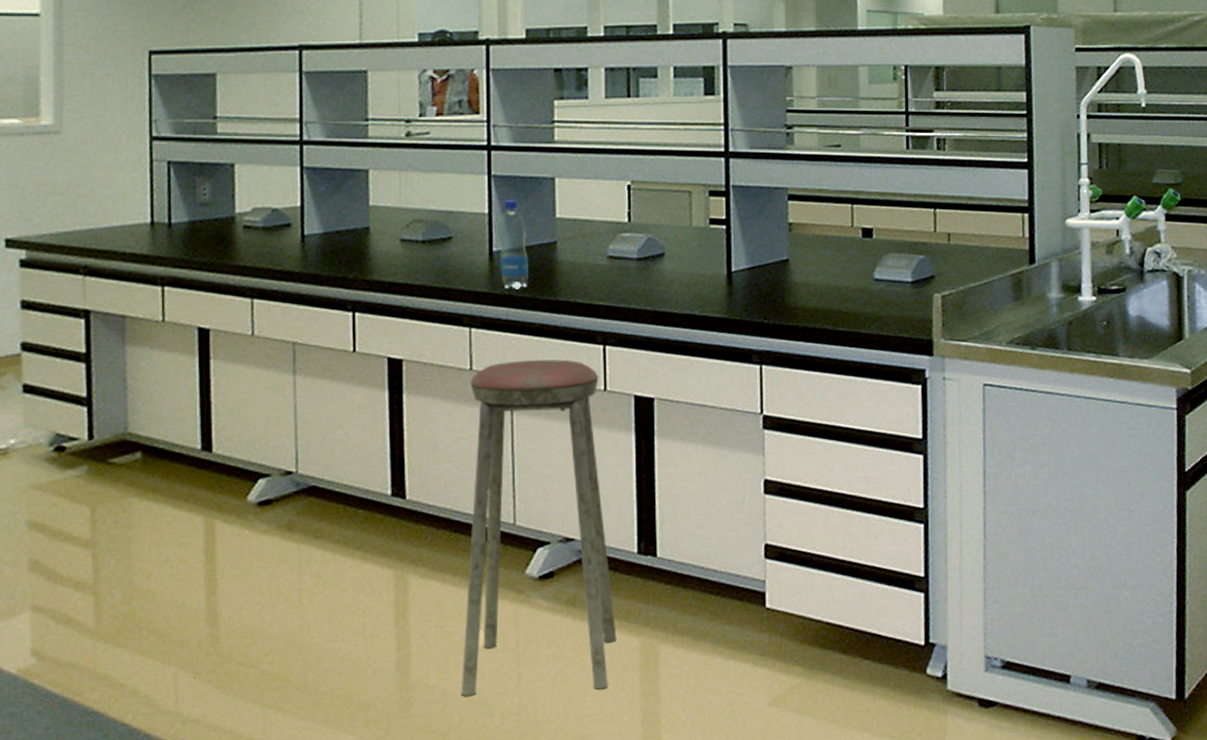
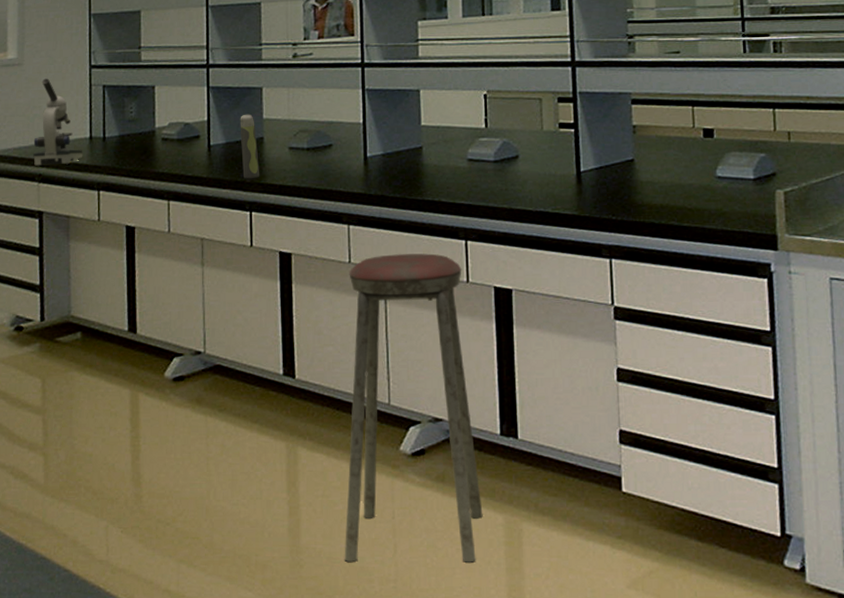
microscope: none [77,150,143,257] -> present [33,78,83,167]
spray bottle: none [341,199,365,275] -> present [240,114,260,179]
bottle: present [499,199,530,290] -> none [372,110,399,190]

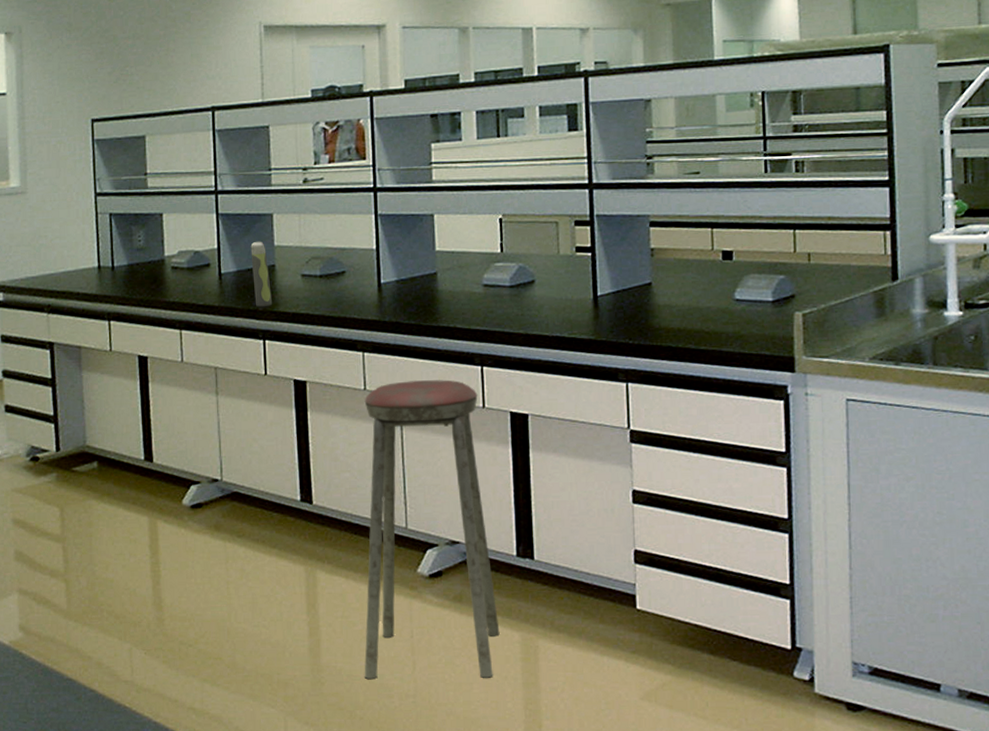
microscope: present [33,78,83,167] -> none [41,207,92,297]

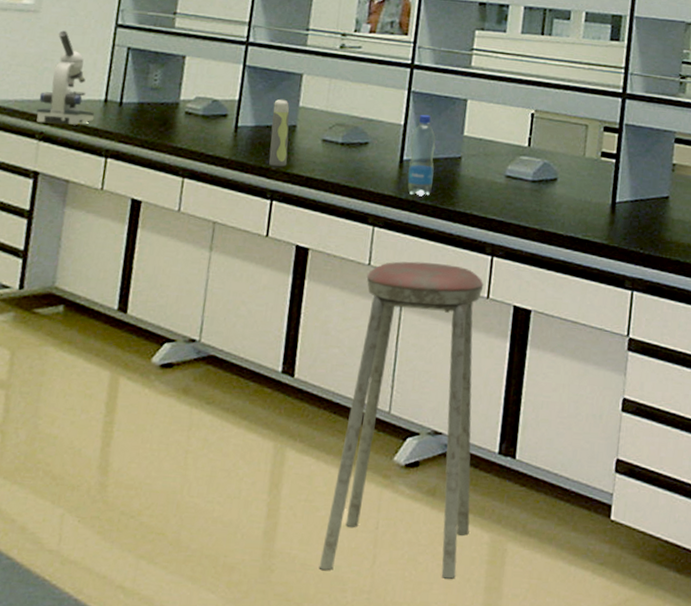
microscope: none [41,207,92,297] -> present [36,30,95,126]
bottle: none [385,235,414,317] -> present [407,114,436,197]

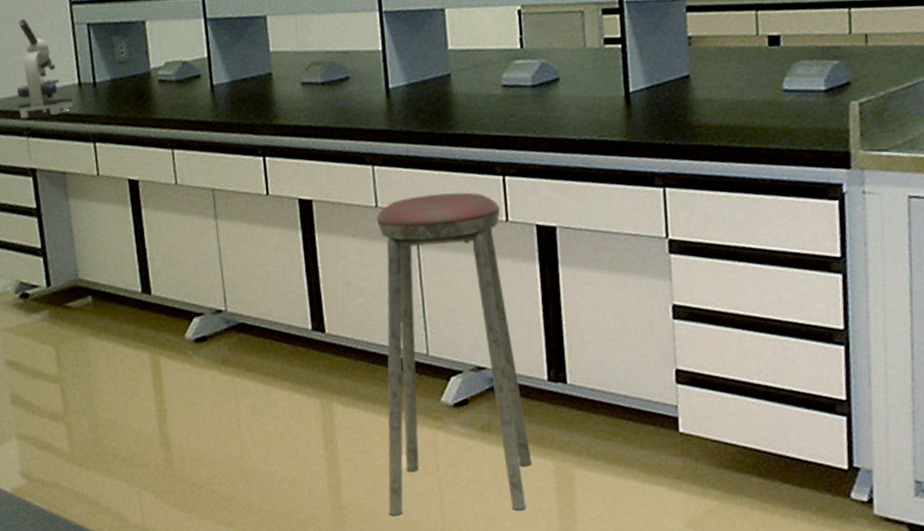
spray bottle: present [268,99,290,168] -> none [244,47,272,121]
bottle: present [407,114,436,197] -> none [393,34,426,126]

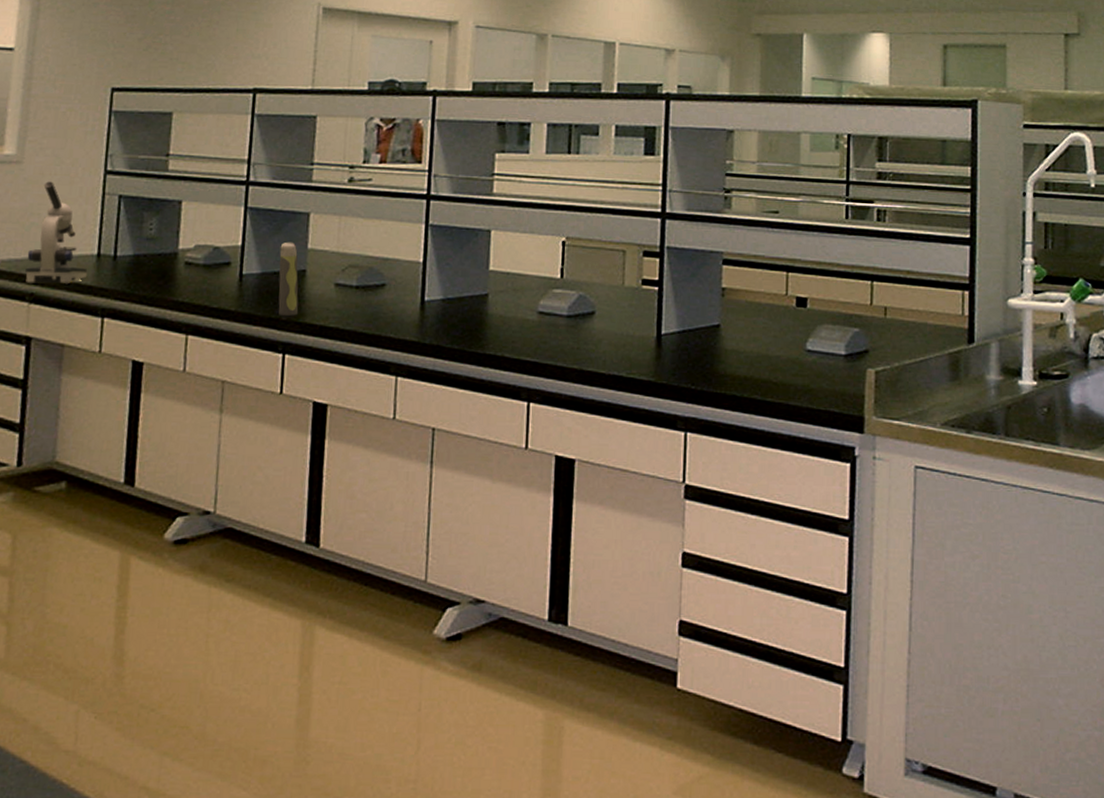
spray bottle: none [244,47,272,121] -> present [278,241,299,317]
music stool: present [376,192,532,515] -> none [358,412,522,763]

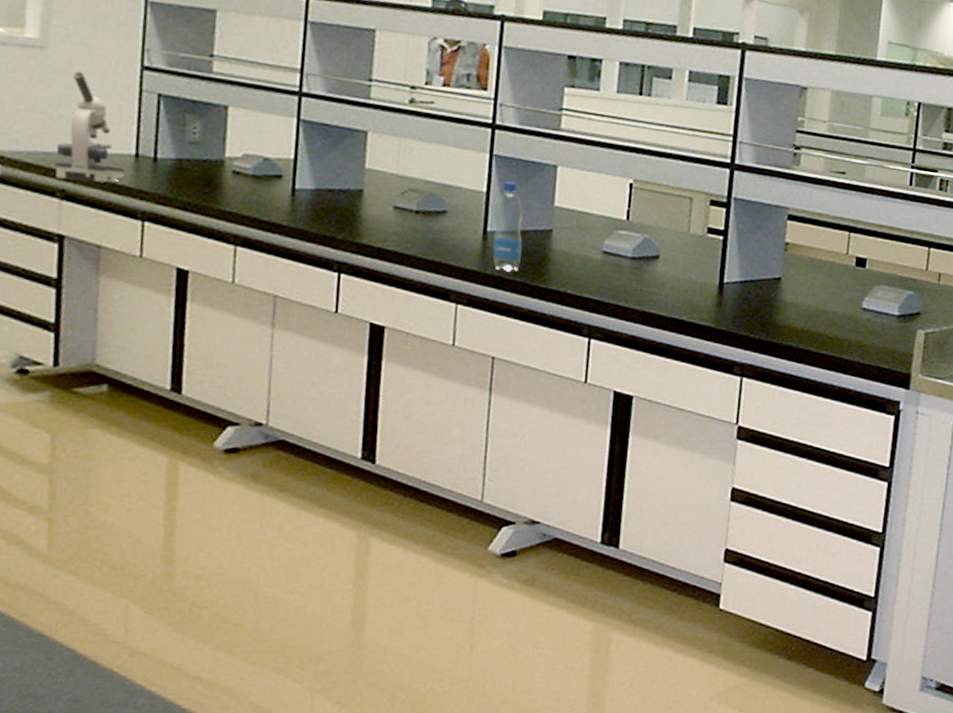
spray bottle: present [278,241,299,317] -> none [333,159,355,237]
bottle: none [430,249,459,340] -> present [492,181,524,272]

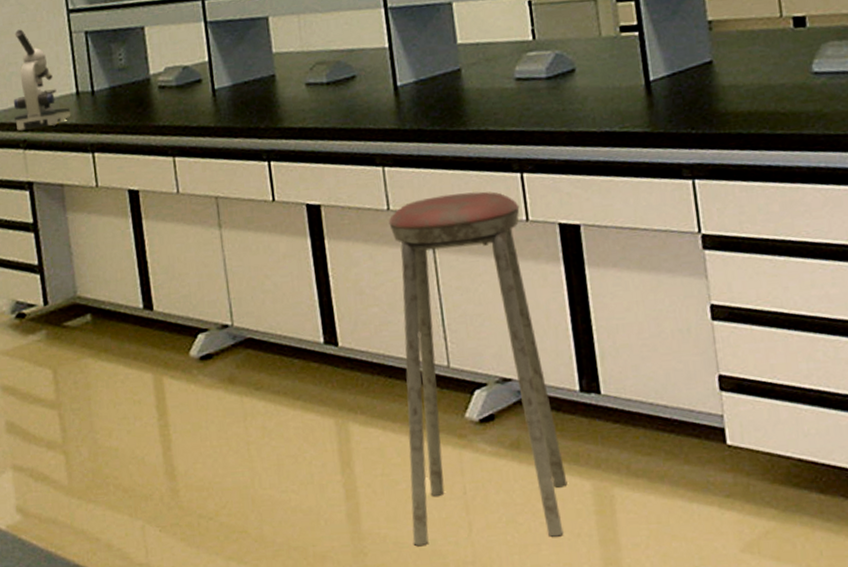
music stool: none [412,342,581,668] -> present [388,191,568,546]
bottle: present [492,181,524,272] -> none [400,29,437,124]

